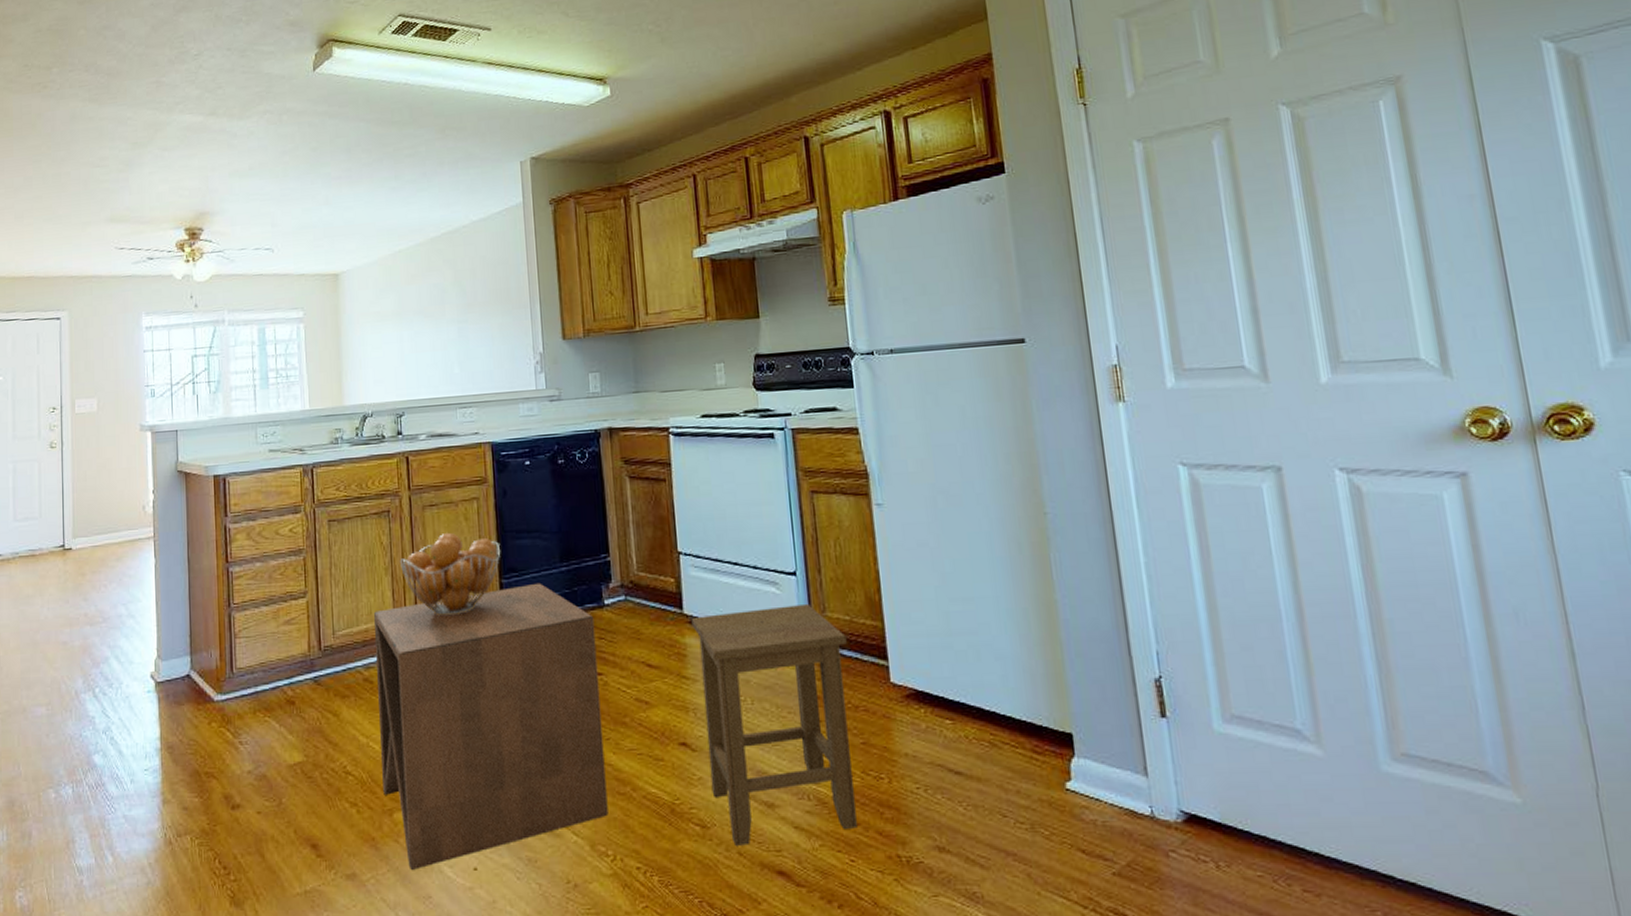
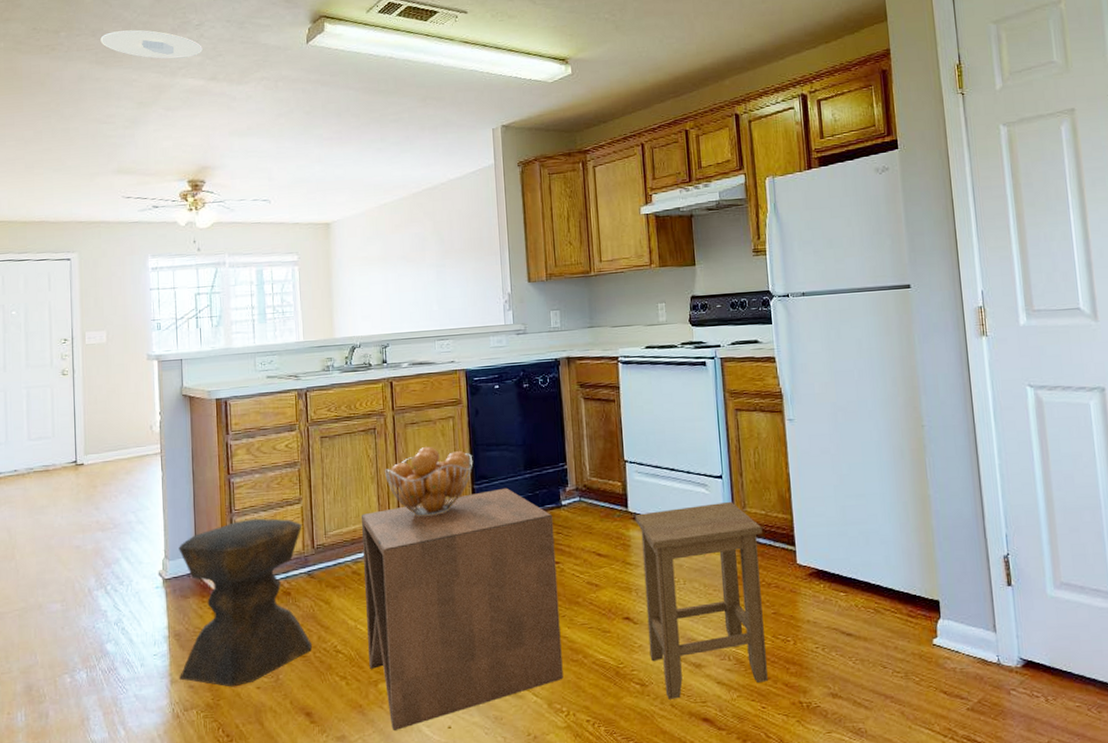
recessed light: none [94,62,201,94] -> present [100,29,203,60]
stool: none [172,614,318,811] -> present [178,518,312,687]

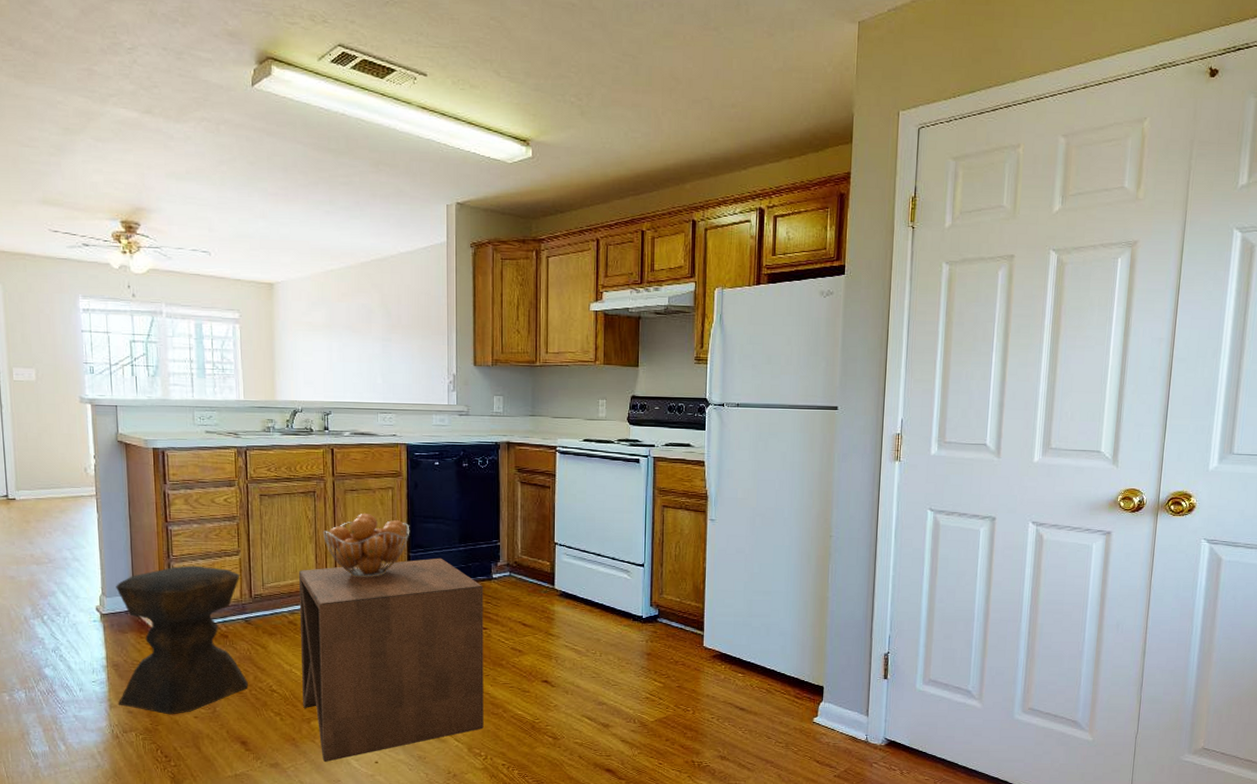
recessed light: present [100,29,203,60] -> none [19,43,136,85]
stool: present [635,501,768,699] -> none [560,587,676,752]

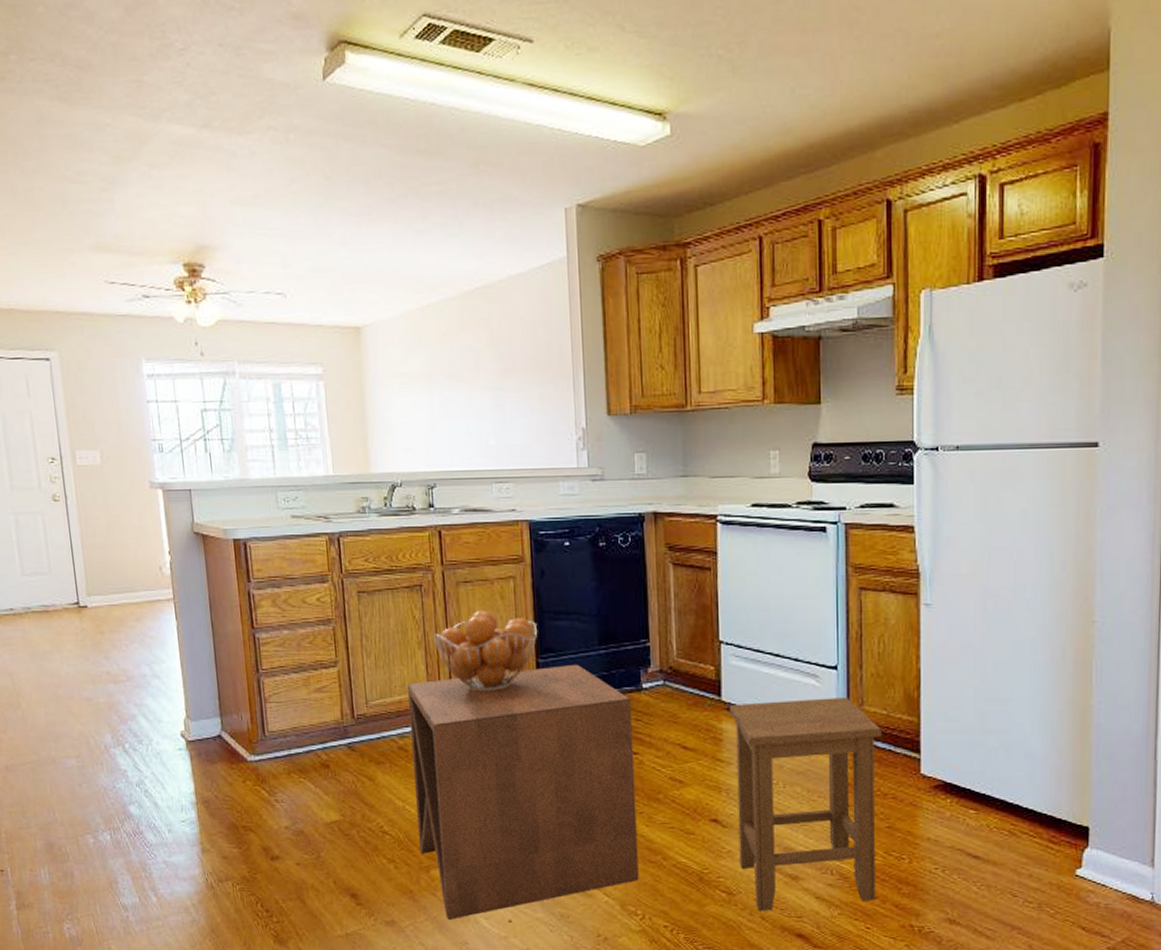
stool: present [116,565,248,715] -> none [201,680,355,861]
stool: none [560,587,676,752] -> present [729,696,882,911]

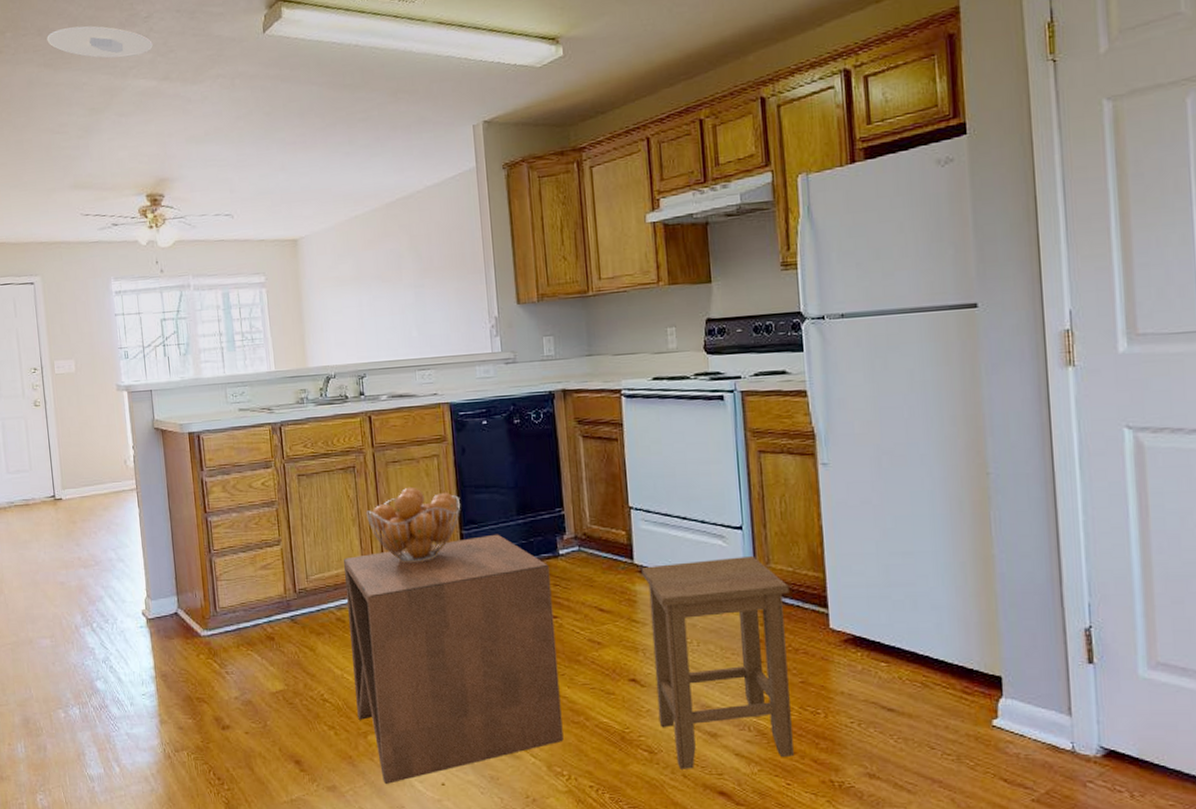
recessed light: none [60,54,191,97] -> present [47,25,153,59]

